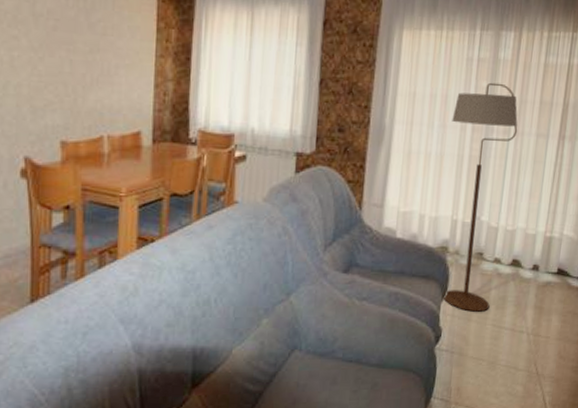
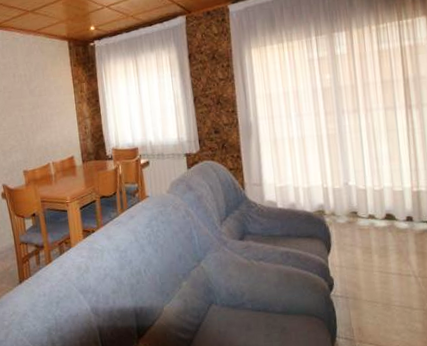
floor lamp: present [442,82,518,312] -> none [305,73,373,262]

